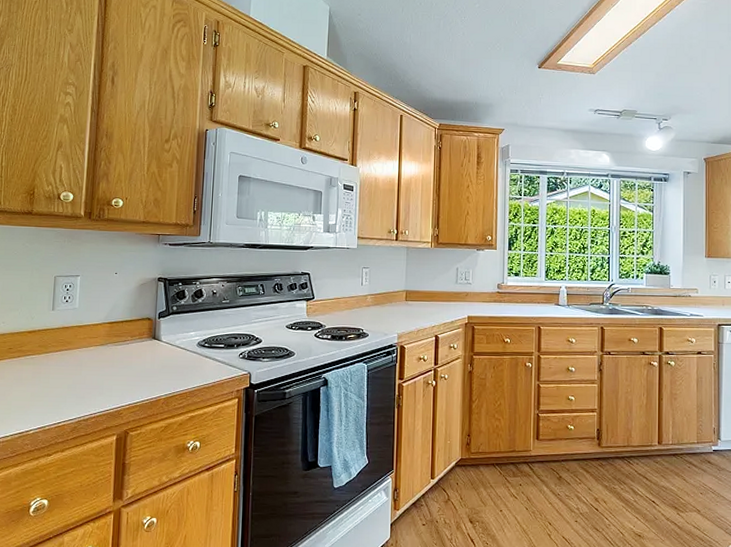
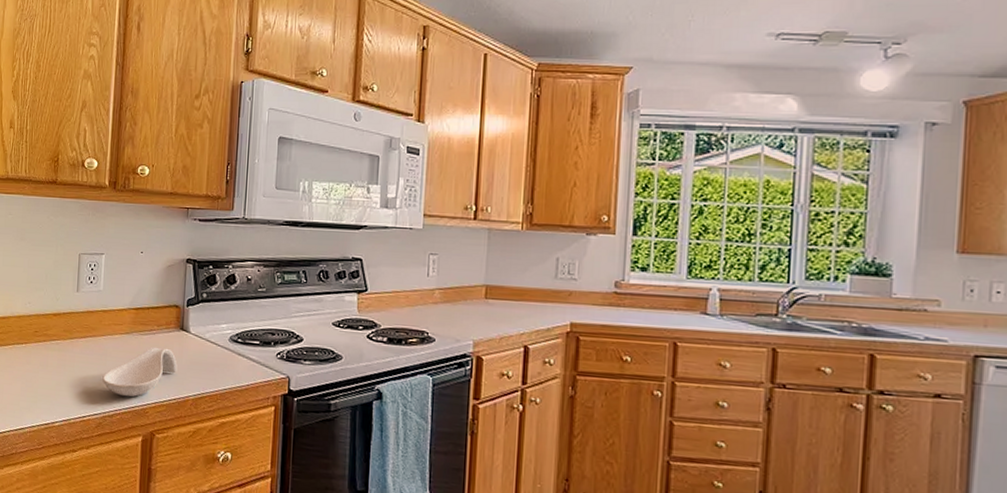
spoon rest: none [77,355,150,402] -> present [102,347,178,397]

